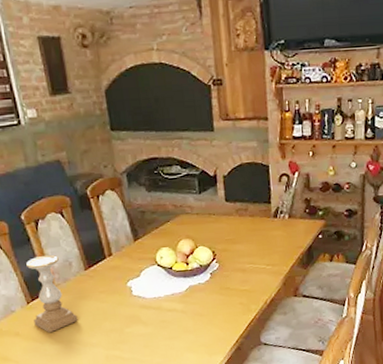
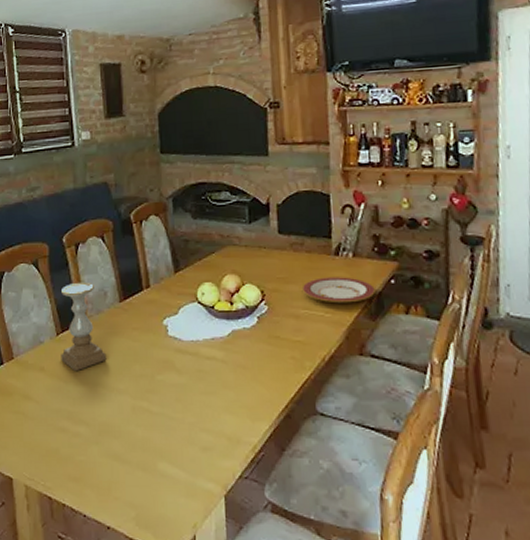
plate: none [247,235,307,257] -> present [301,277,375,304]

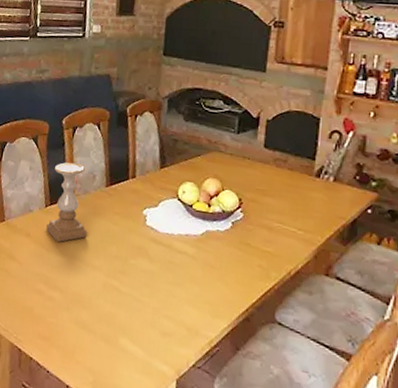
plate: present [301,277,375,304] -> none [278,195,351,225]

